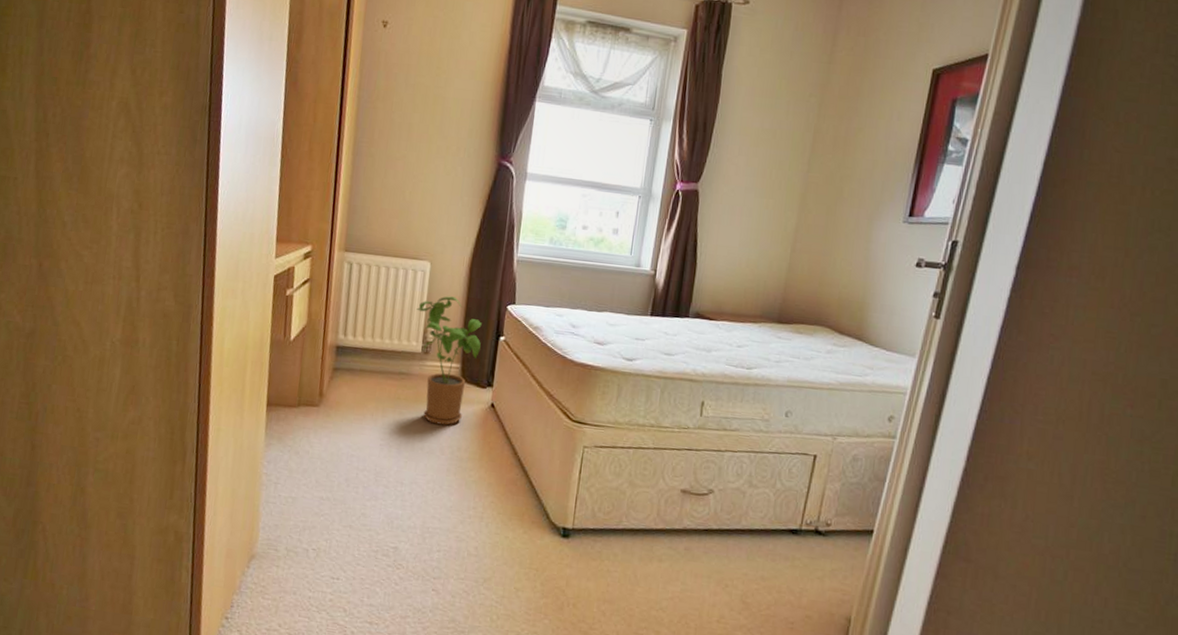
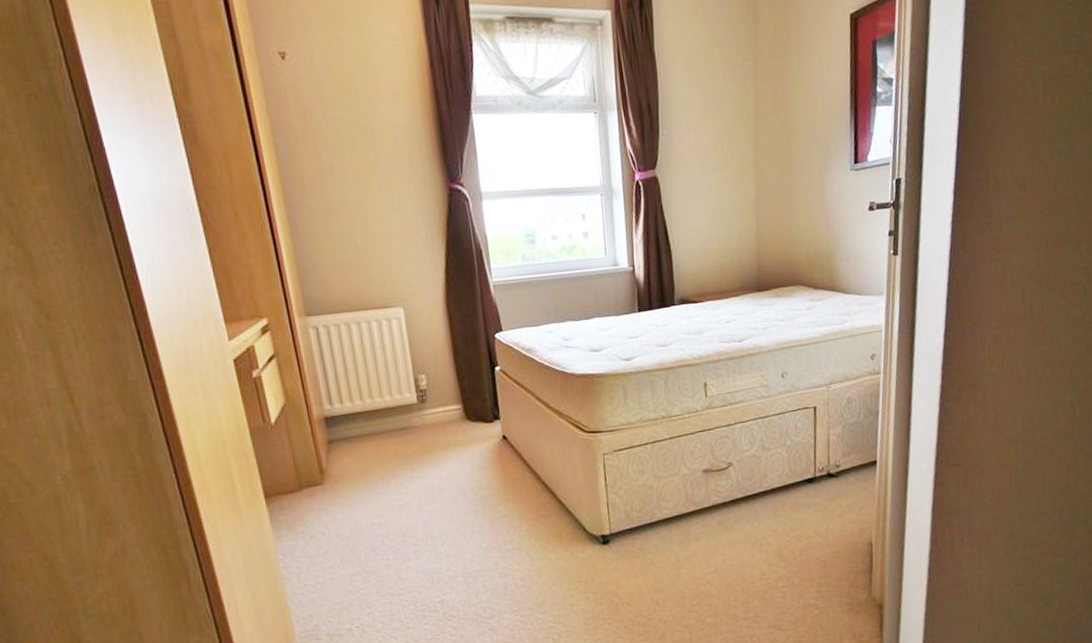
house plant: present [416,296,482,426] -> none [401,337,478,471]

